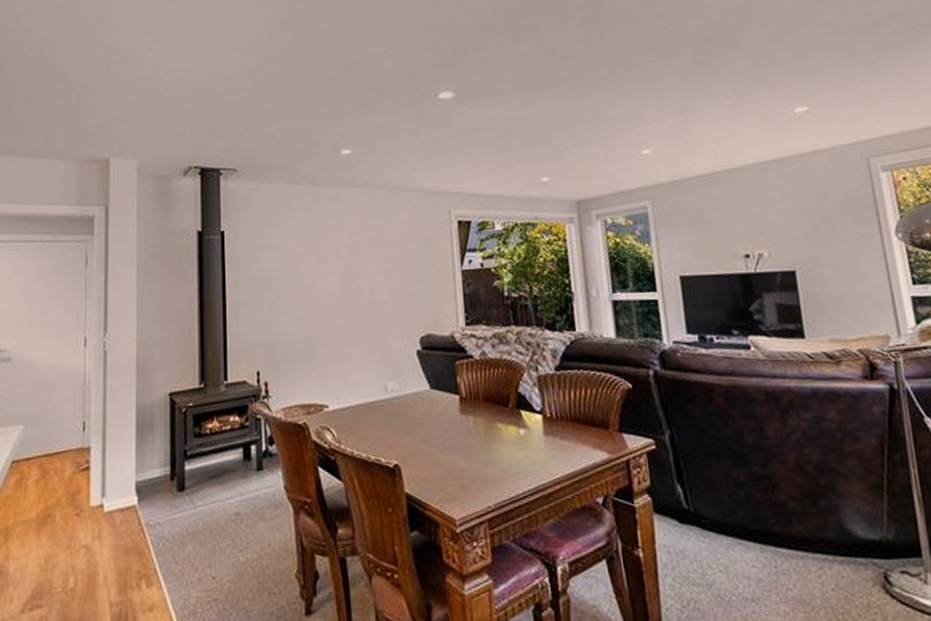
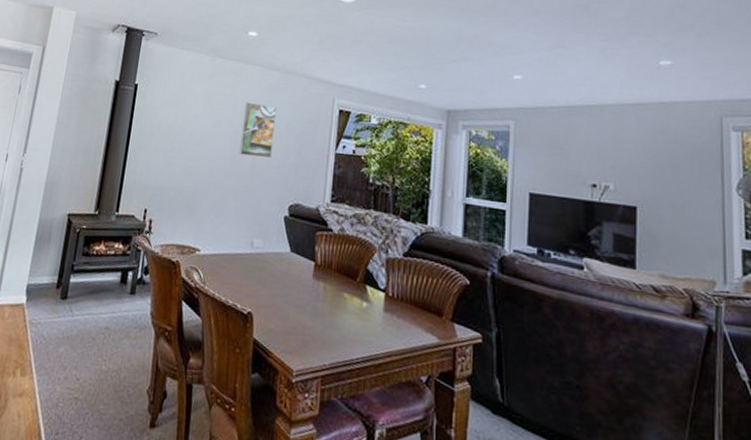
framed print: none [351,229,391,291] -> present [239,102,277,159]

